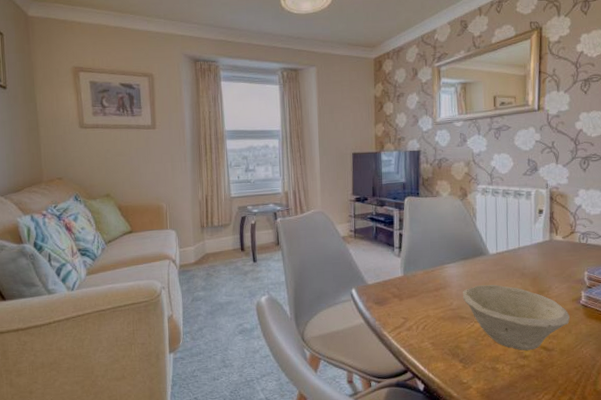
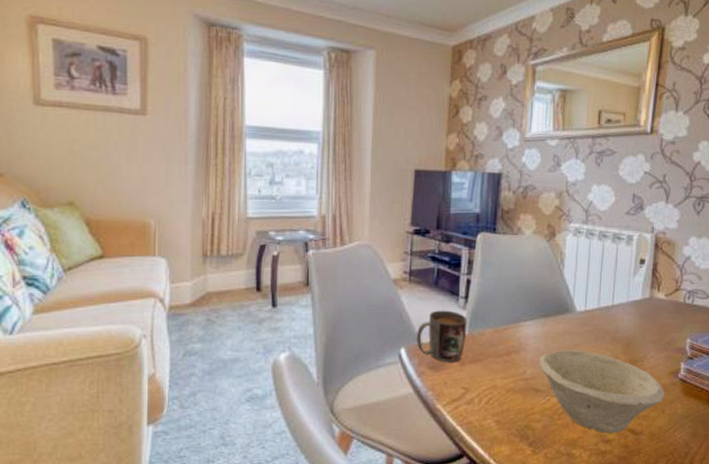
mug: none [363,258,403,299] -> present [417,310,467,363]

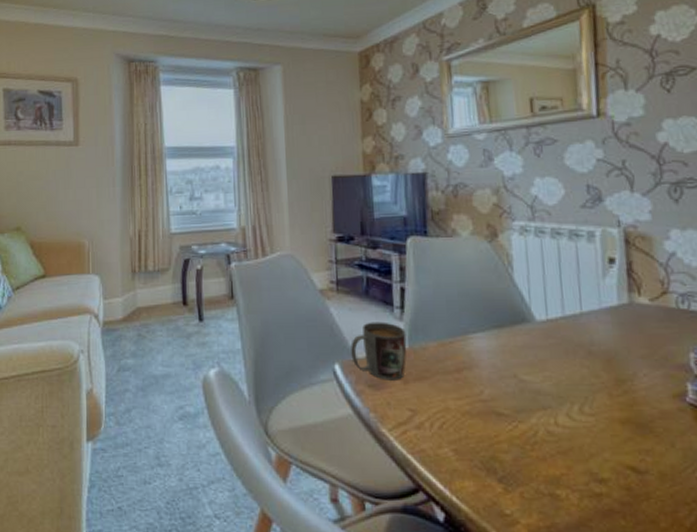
bowl: present [539,350,665,434] -> none [498,367,671,471]

